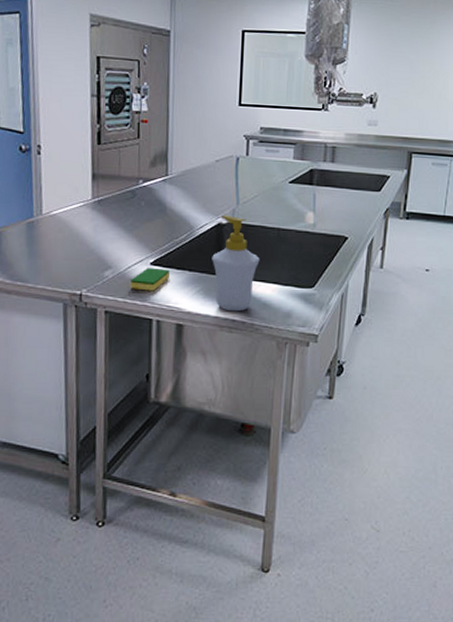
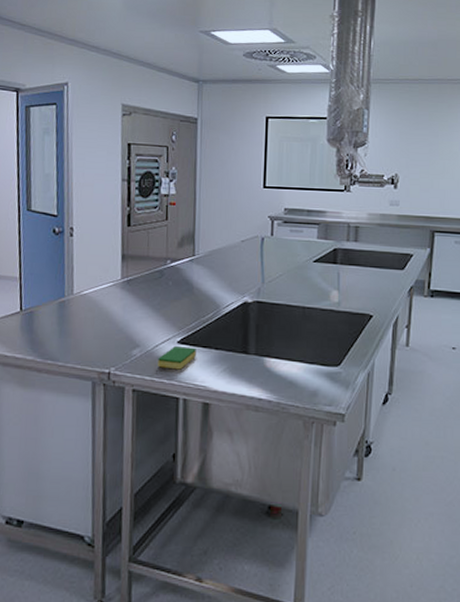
soap bottle: present [212,215,260,312] -> none [238,293,285,390]

